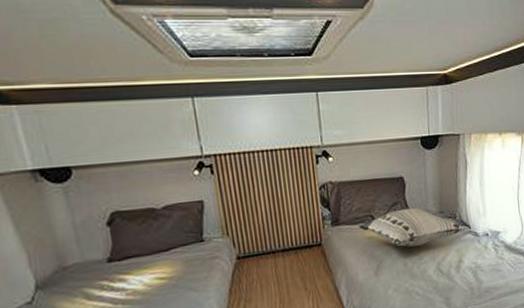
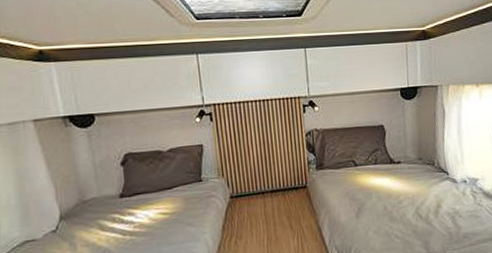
decorative pillow: present [358,207,466,248] -> none [340,154,444,192]

